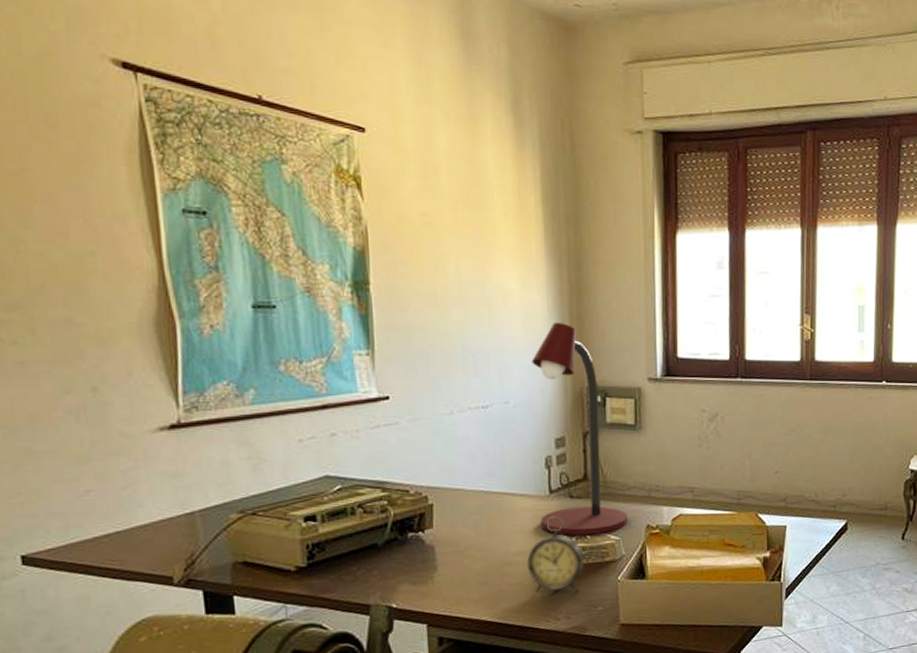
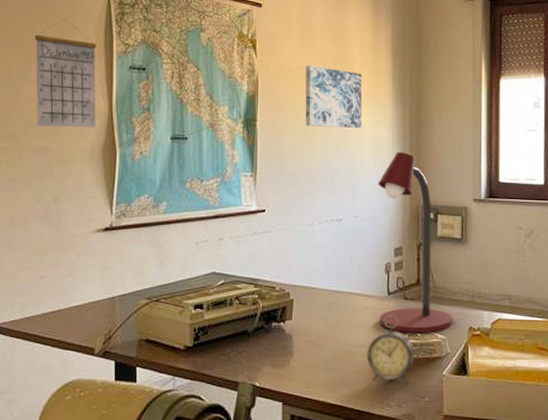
calendar: none [32,139,142,293] -> present [34,18,97,128]
wall art: none [430,213,508,294] -> present [305,66,362,129]

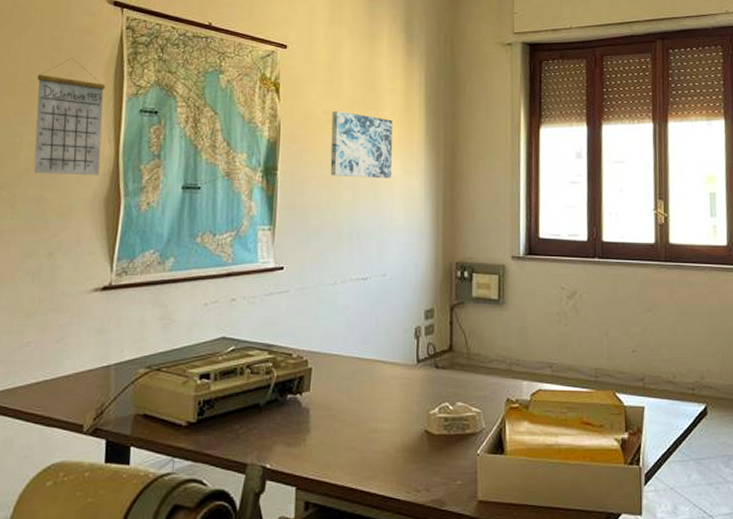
alarm clock: present [367,314,415,383] -> none [392,384,446,464]
desk lamp: present [378,151,453,333] -> none [407,203,489,406]

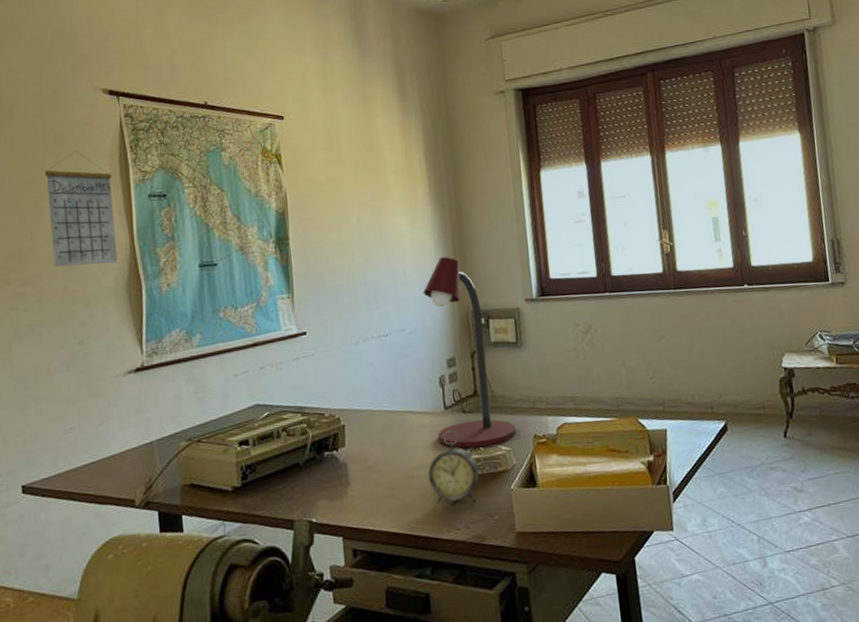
wall art: present [330,111,392,179] -> none [335,175,400,240]
alarm clock: none [392,384,446,464] -> present [428,430,480,504]
desk lamp: none [407,203,489,406] -> present [423,256,516,448]

